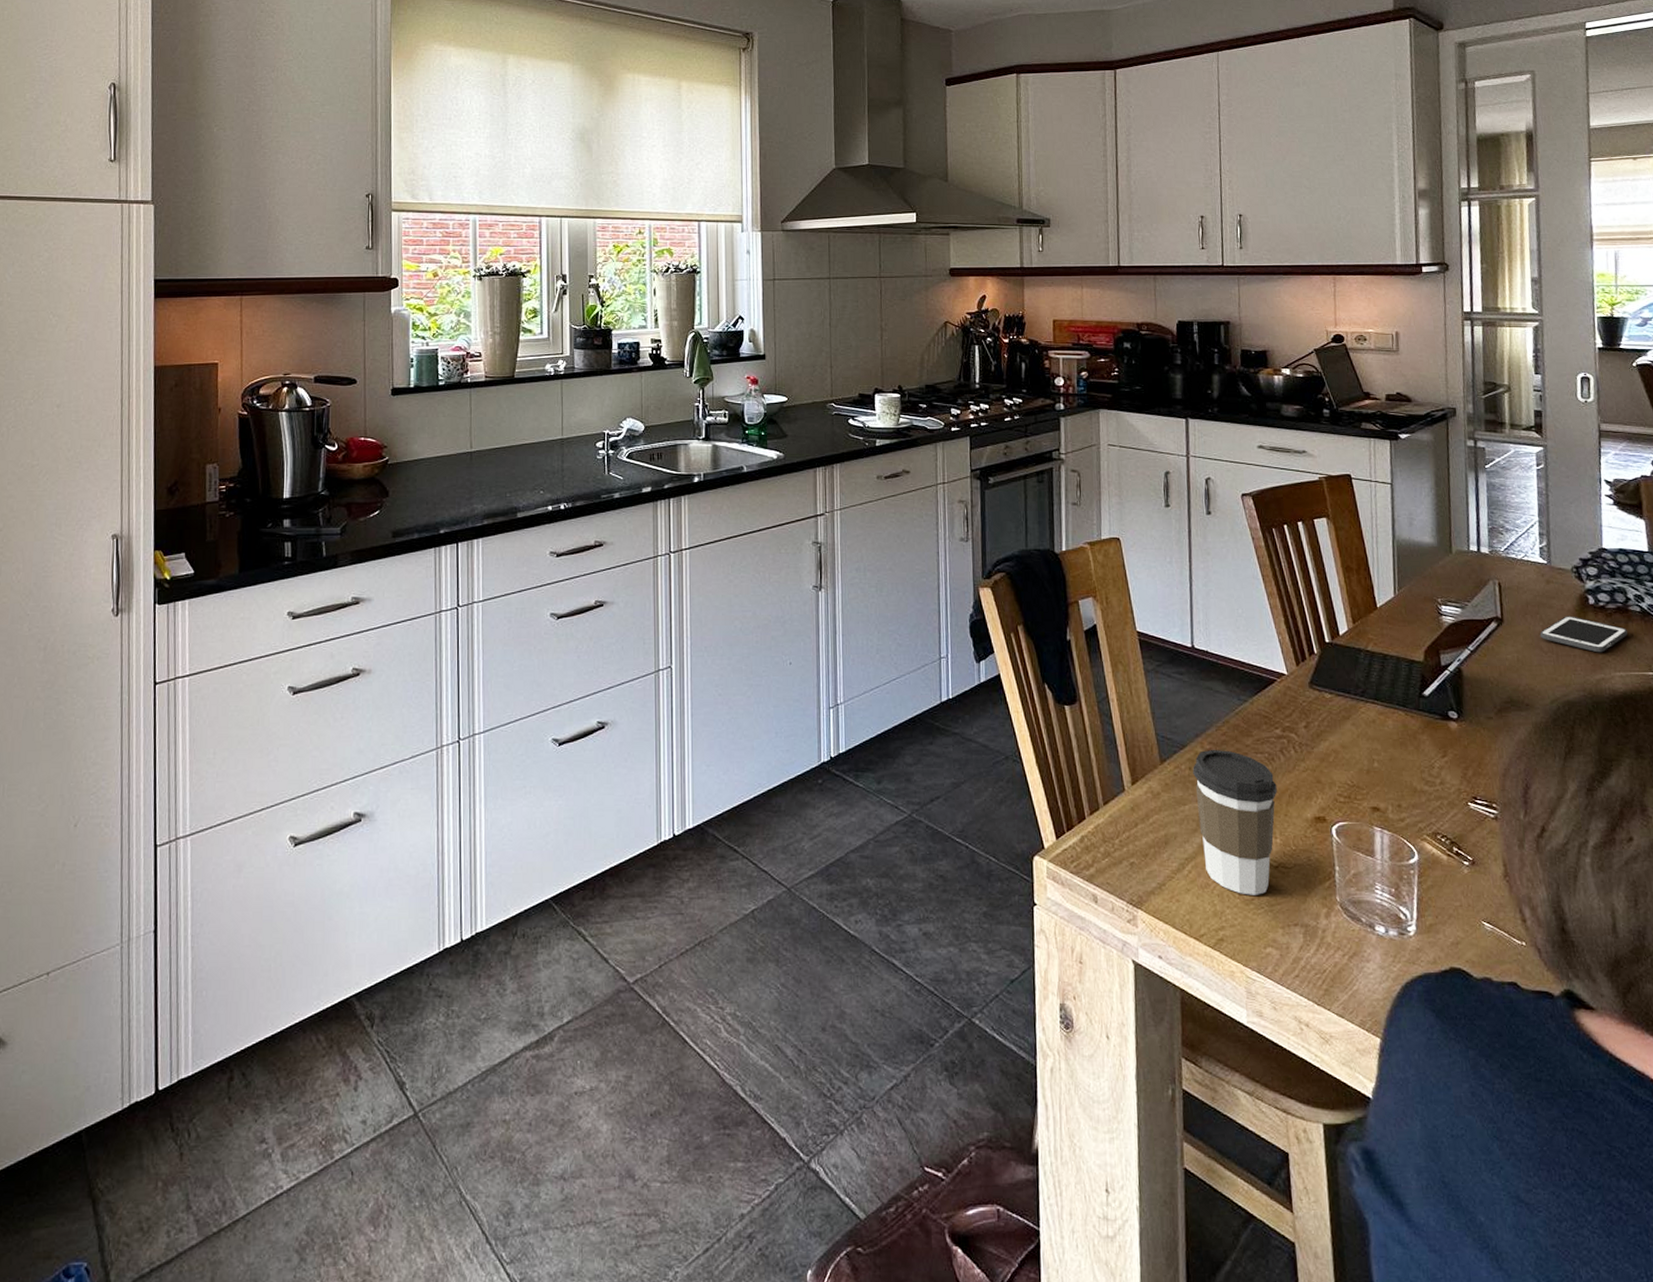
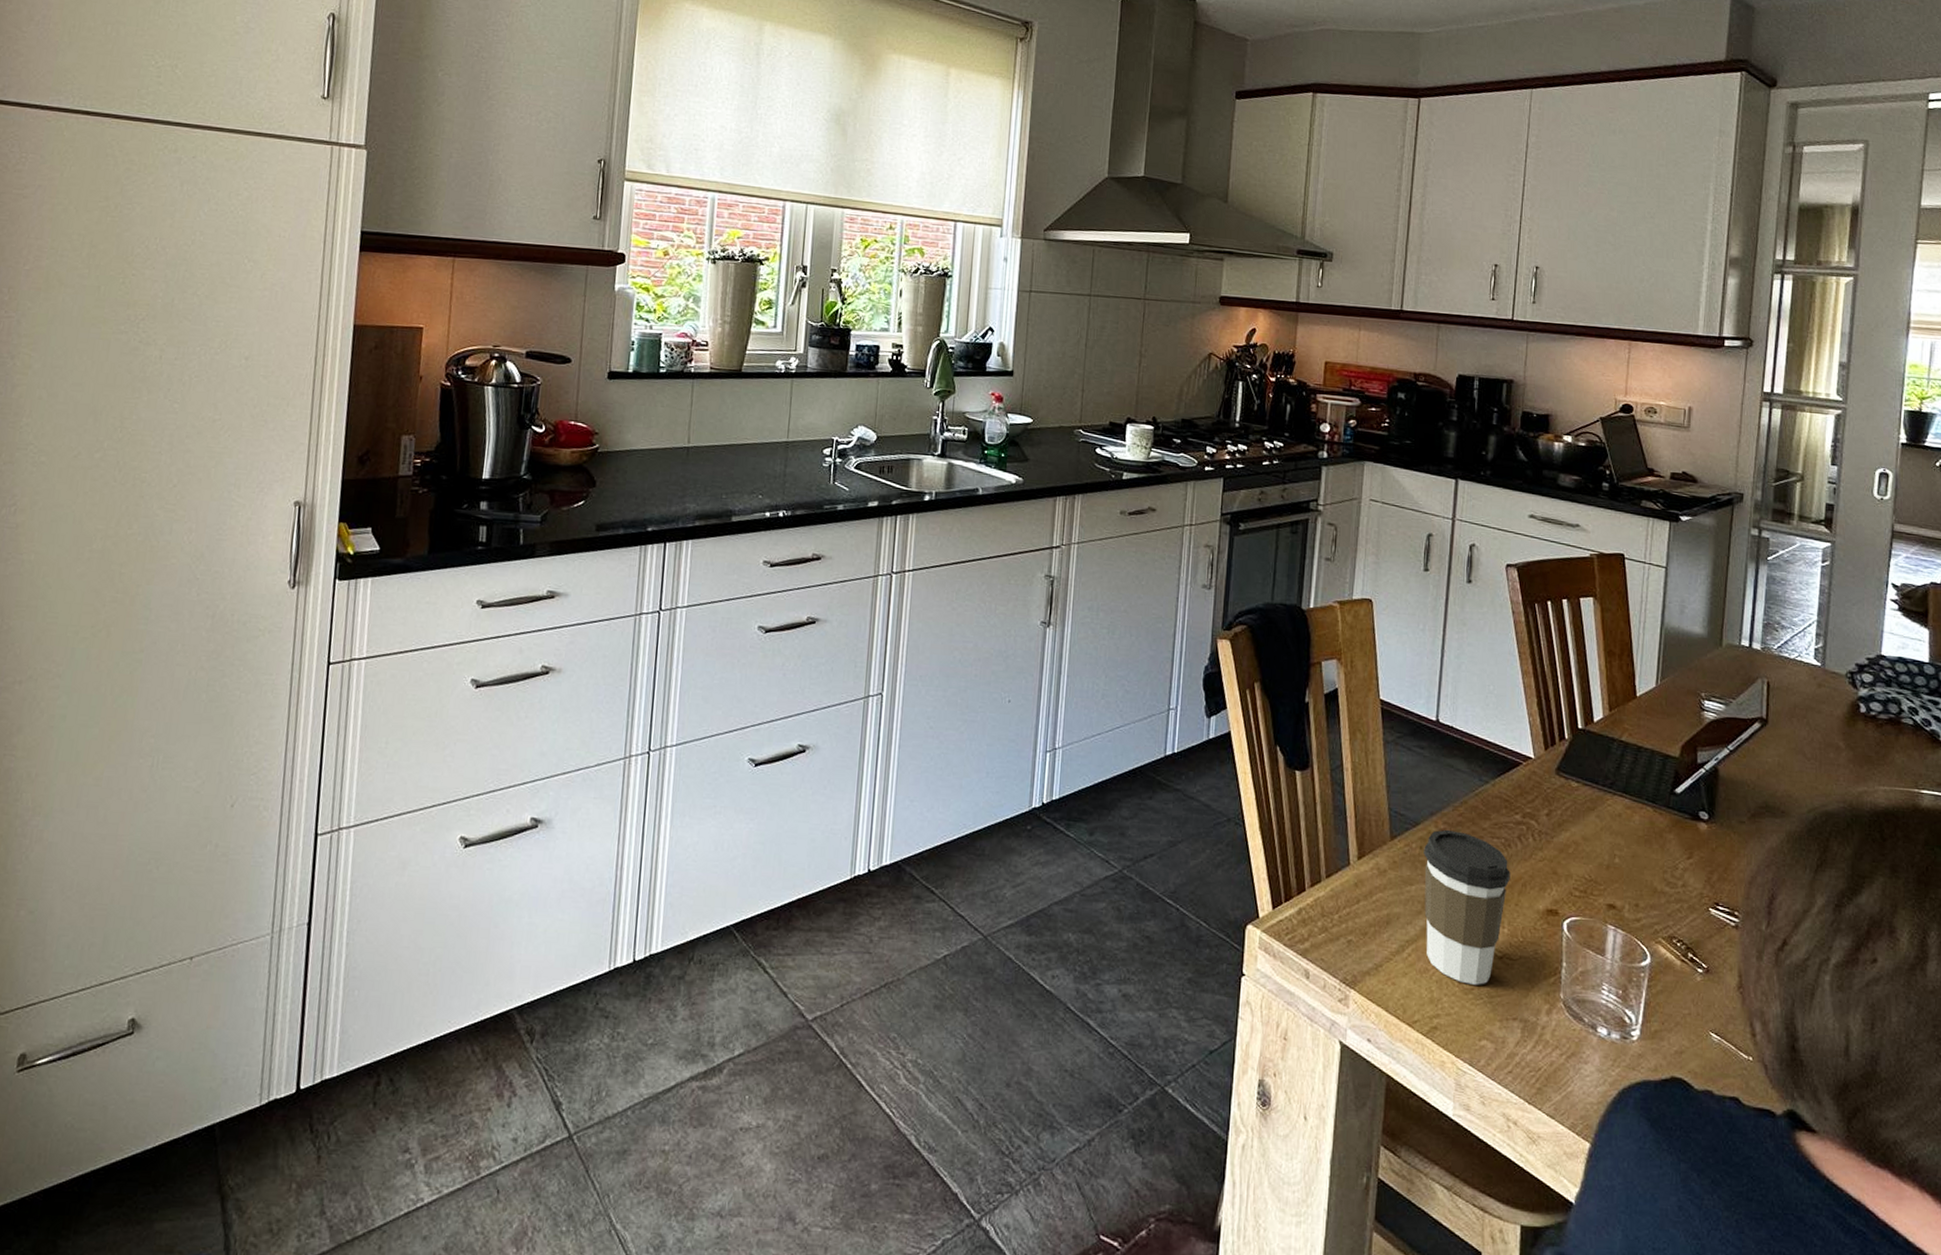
cell phone: present [1539,616,1628,653] -> none [1804,722,1897,765]

